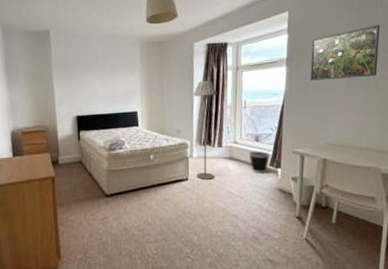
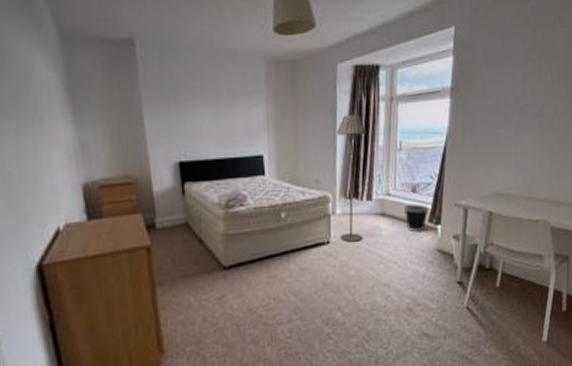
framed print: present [310,24,380,80] -> none [478,48,558,116]

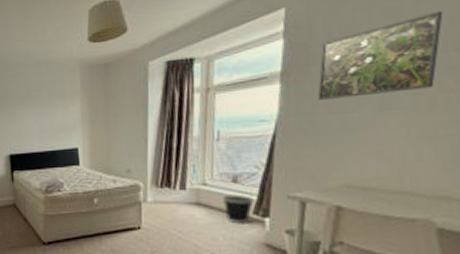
floor lamp: present [337,114,366,242] -> none [148,107,180,229]
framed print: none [478,48,558,116] -> present [318,10,443,100]

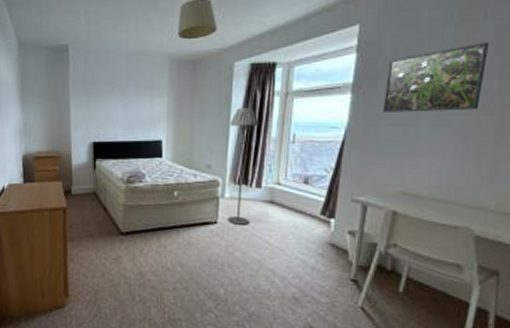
floor lamp: none [148,107,180,229] -> present [227,107,259,225]
wastebasket: present [222,194,254,224] -> none [293,195,322,224]

